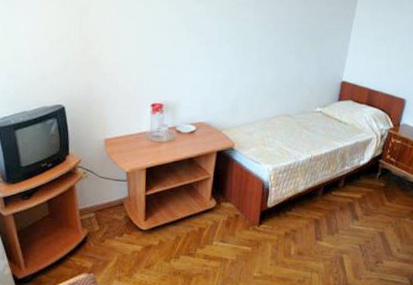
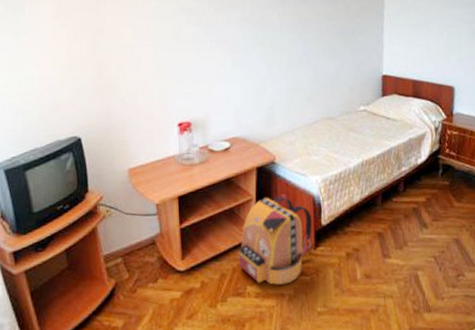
backpack: none [192,176,260,251] -> present [238,193,313,285]

